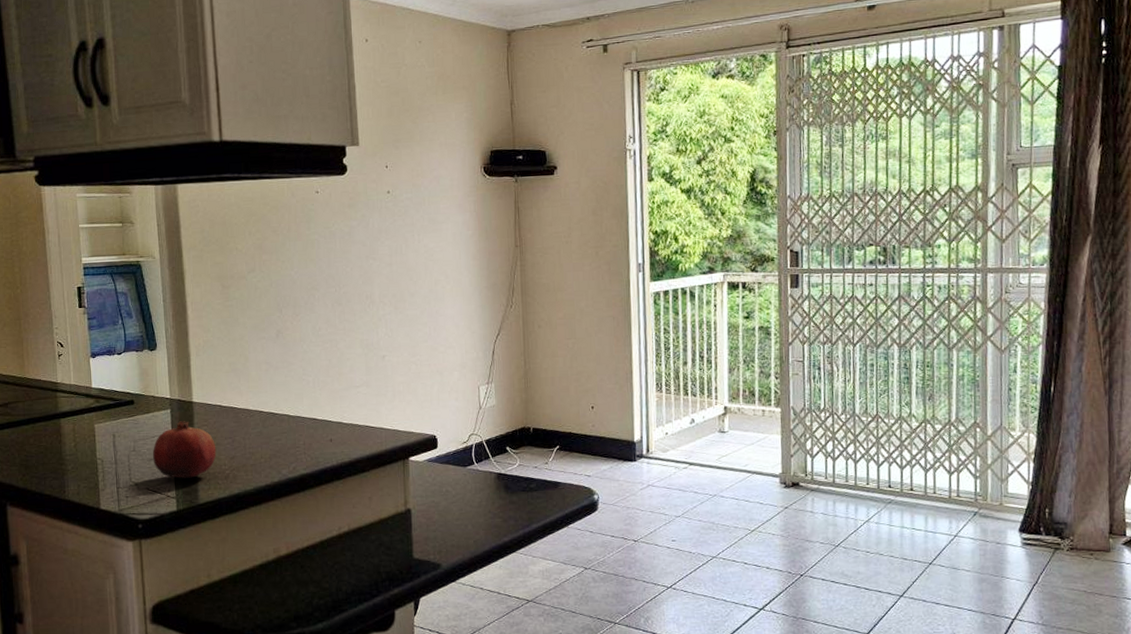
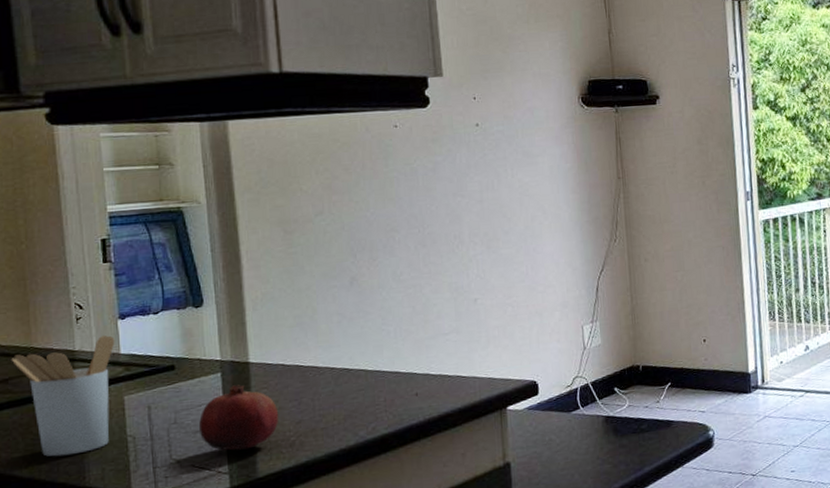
utensil holder: none [9,370,88,472] -> present [11,335,115,457]

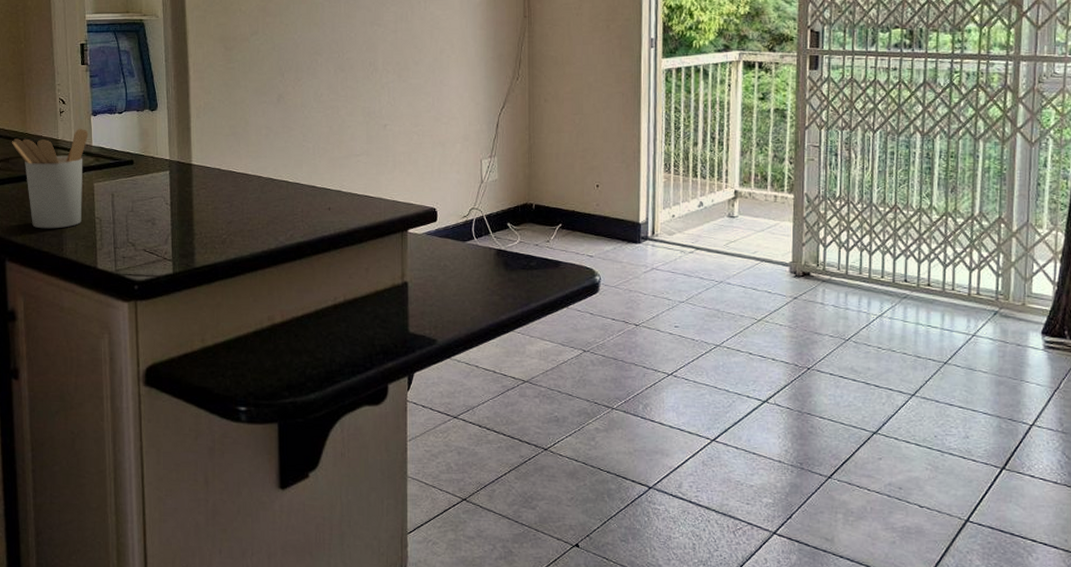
fruit: present [198,384,279,451] -> none [150,183,214,241]

